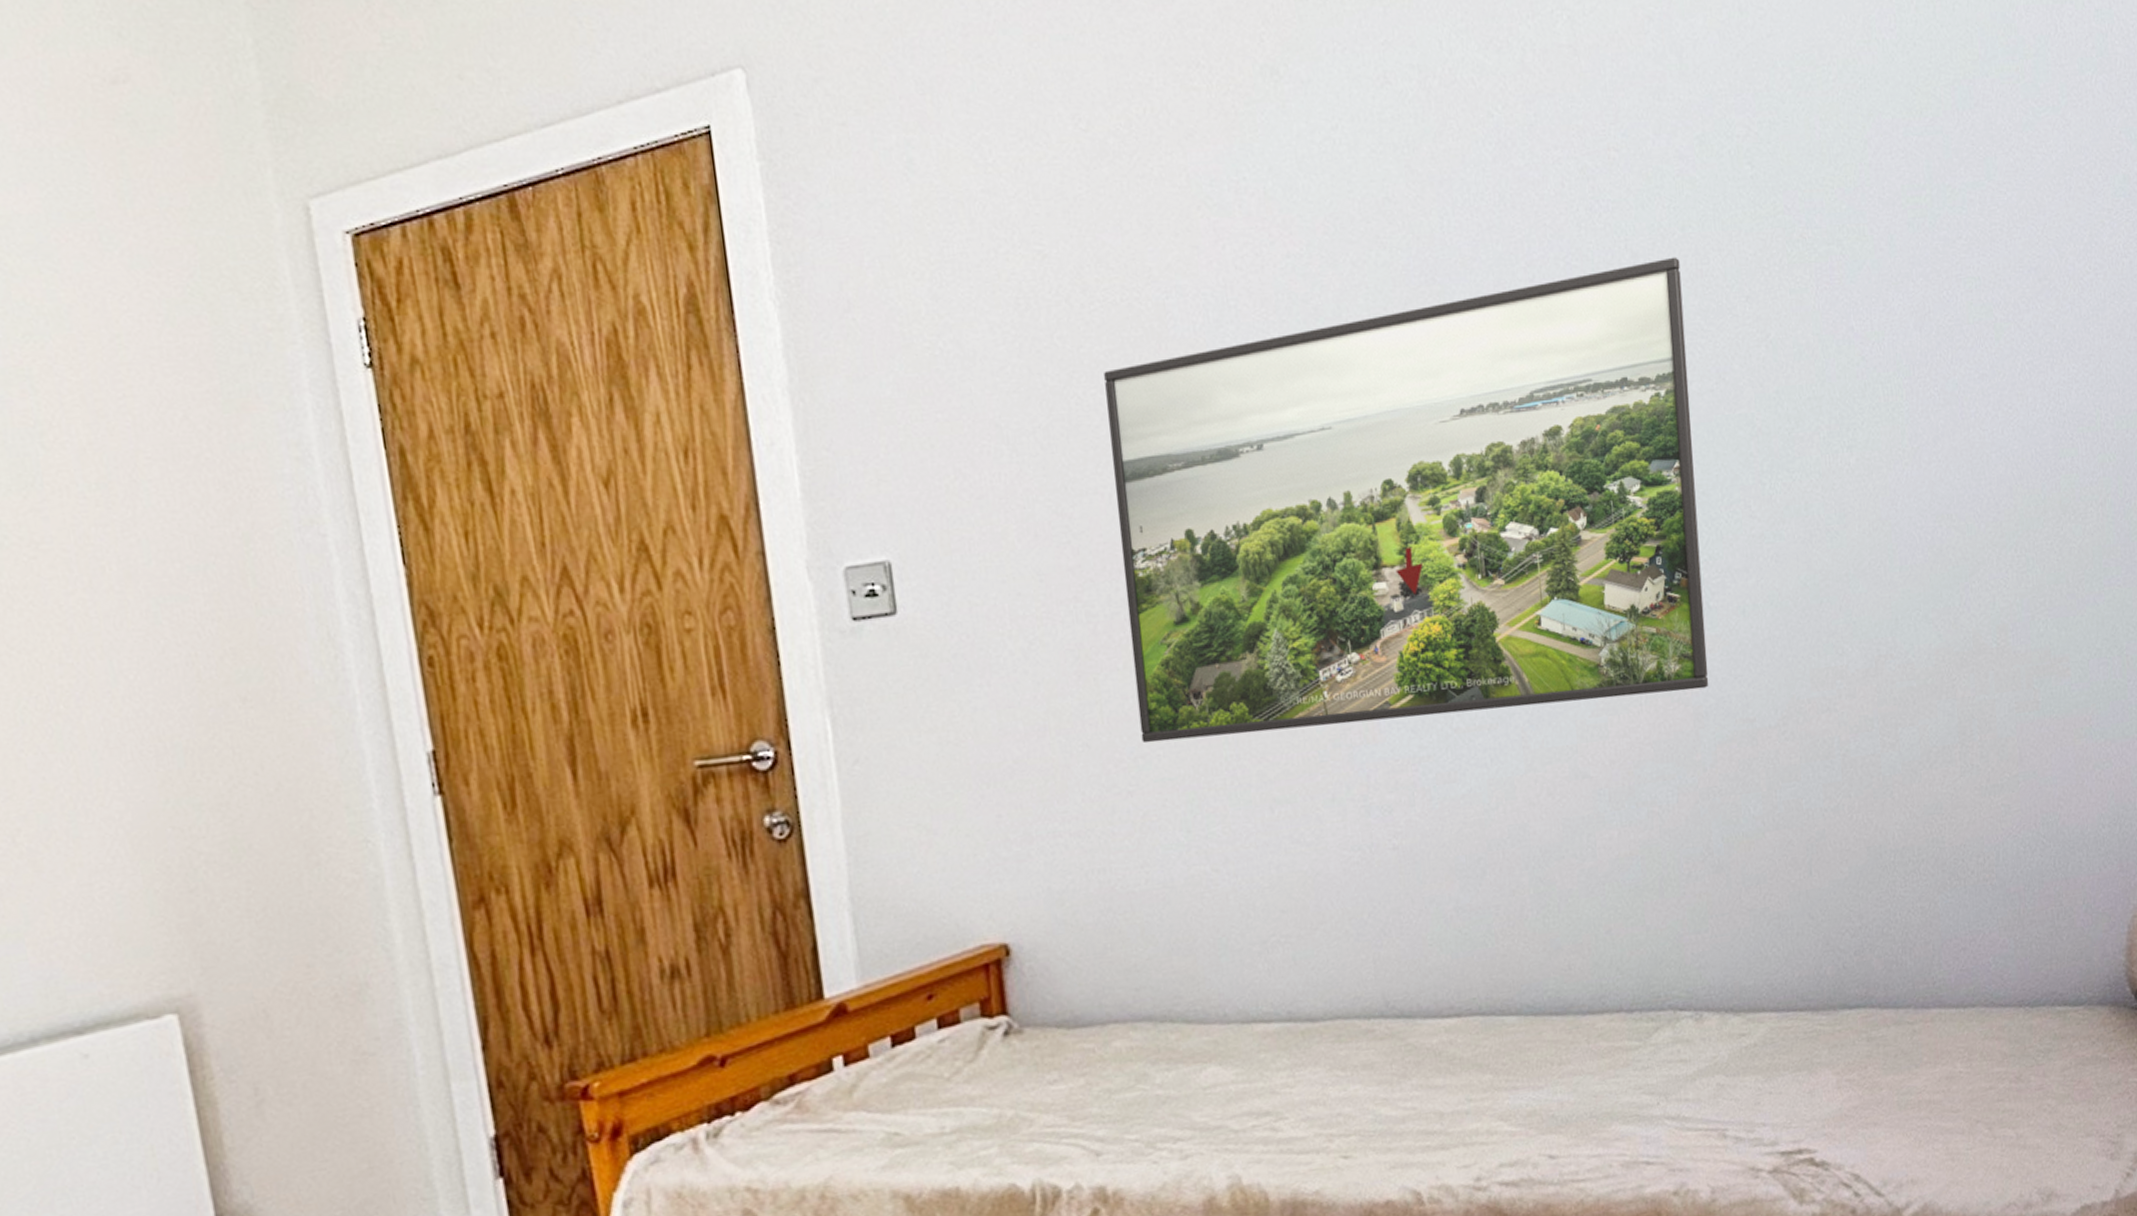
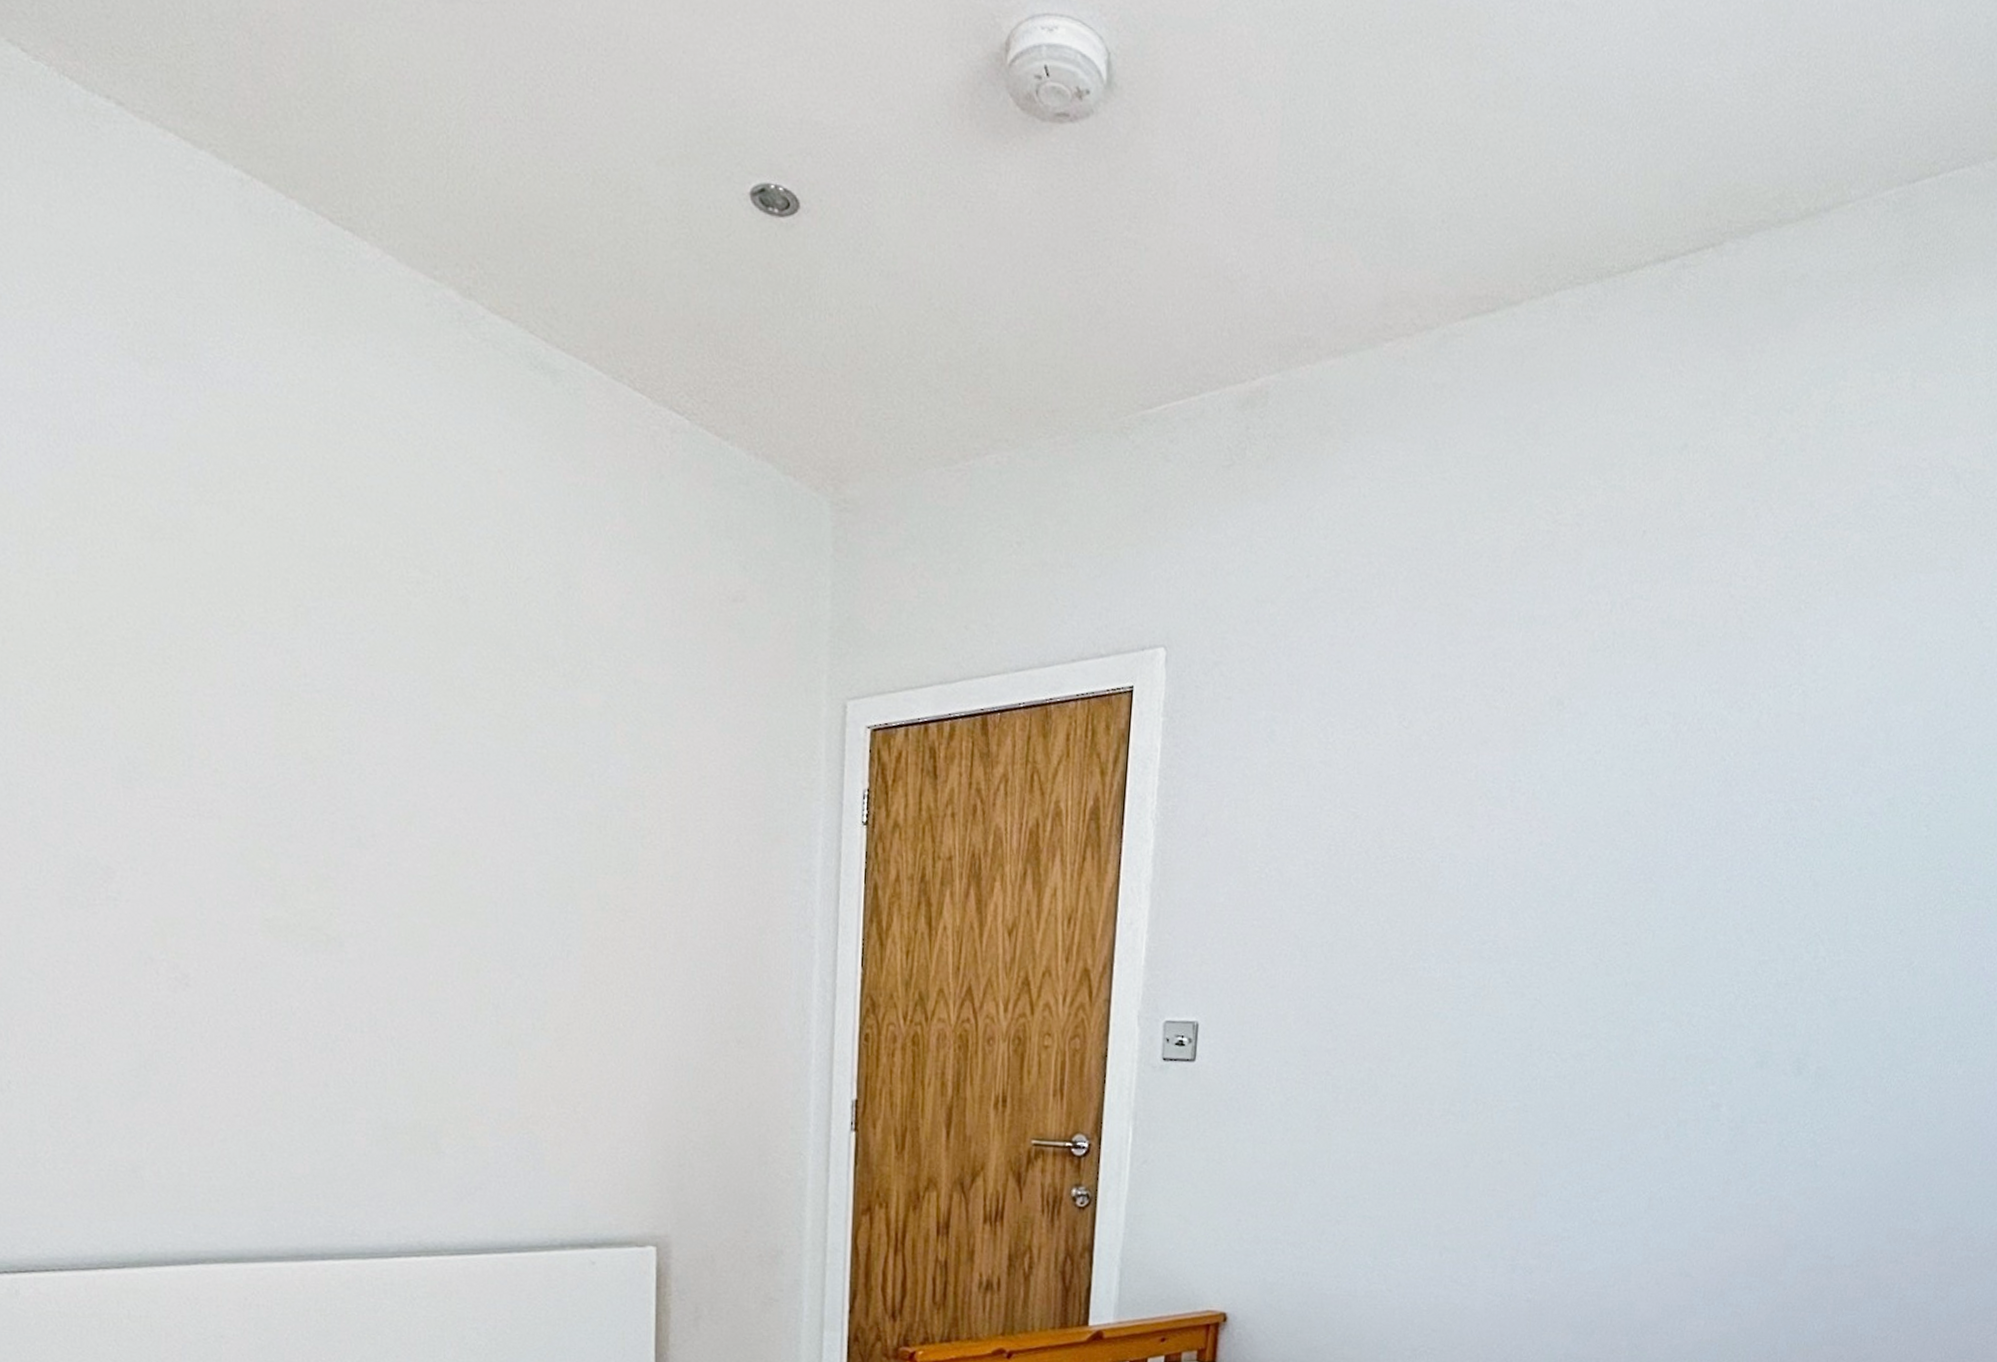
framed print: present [1104,257,1709,744] -> none [1354,890,1852,1227]

